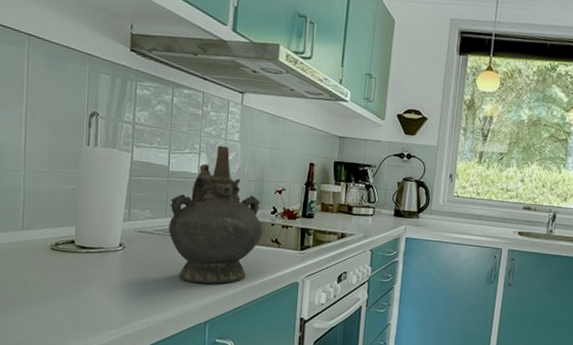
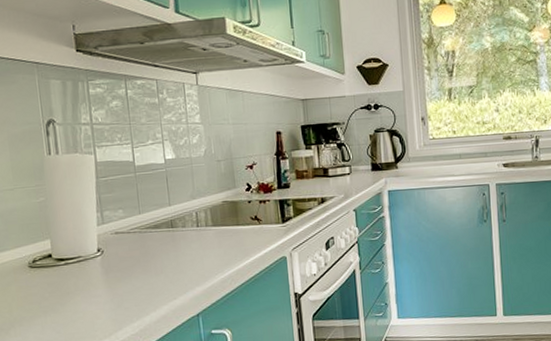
ceremonial vessel: present [168,145,263,284] -> none [141,130,241,276]

